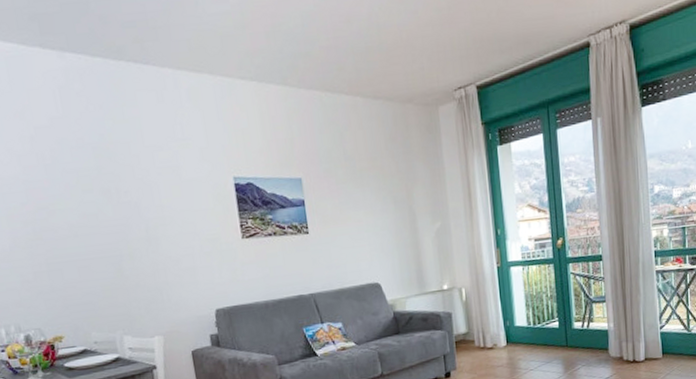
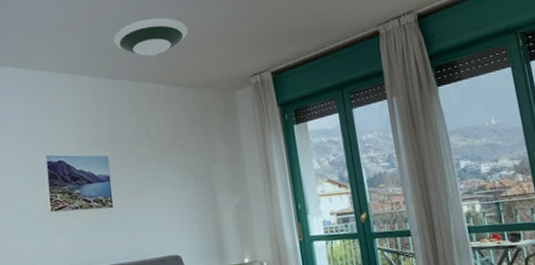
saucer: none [303,15,388,63] -> present [113,17,188,57]

